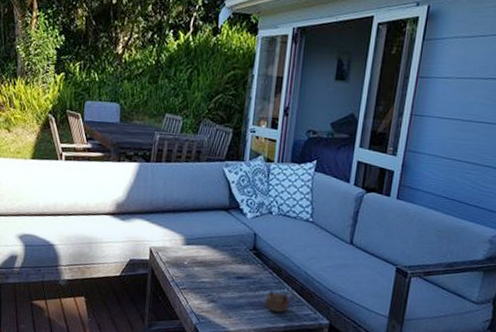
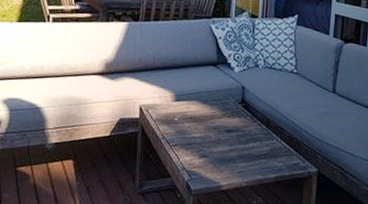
cup: present [265,291,296,313] -> none [255,142,285,164]

